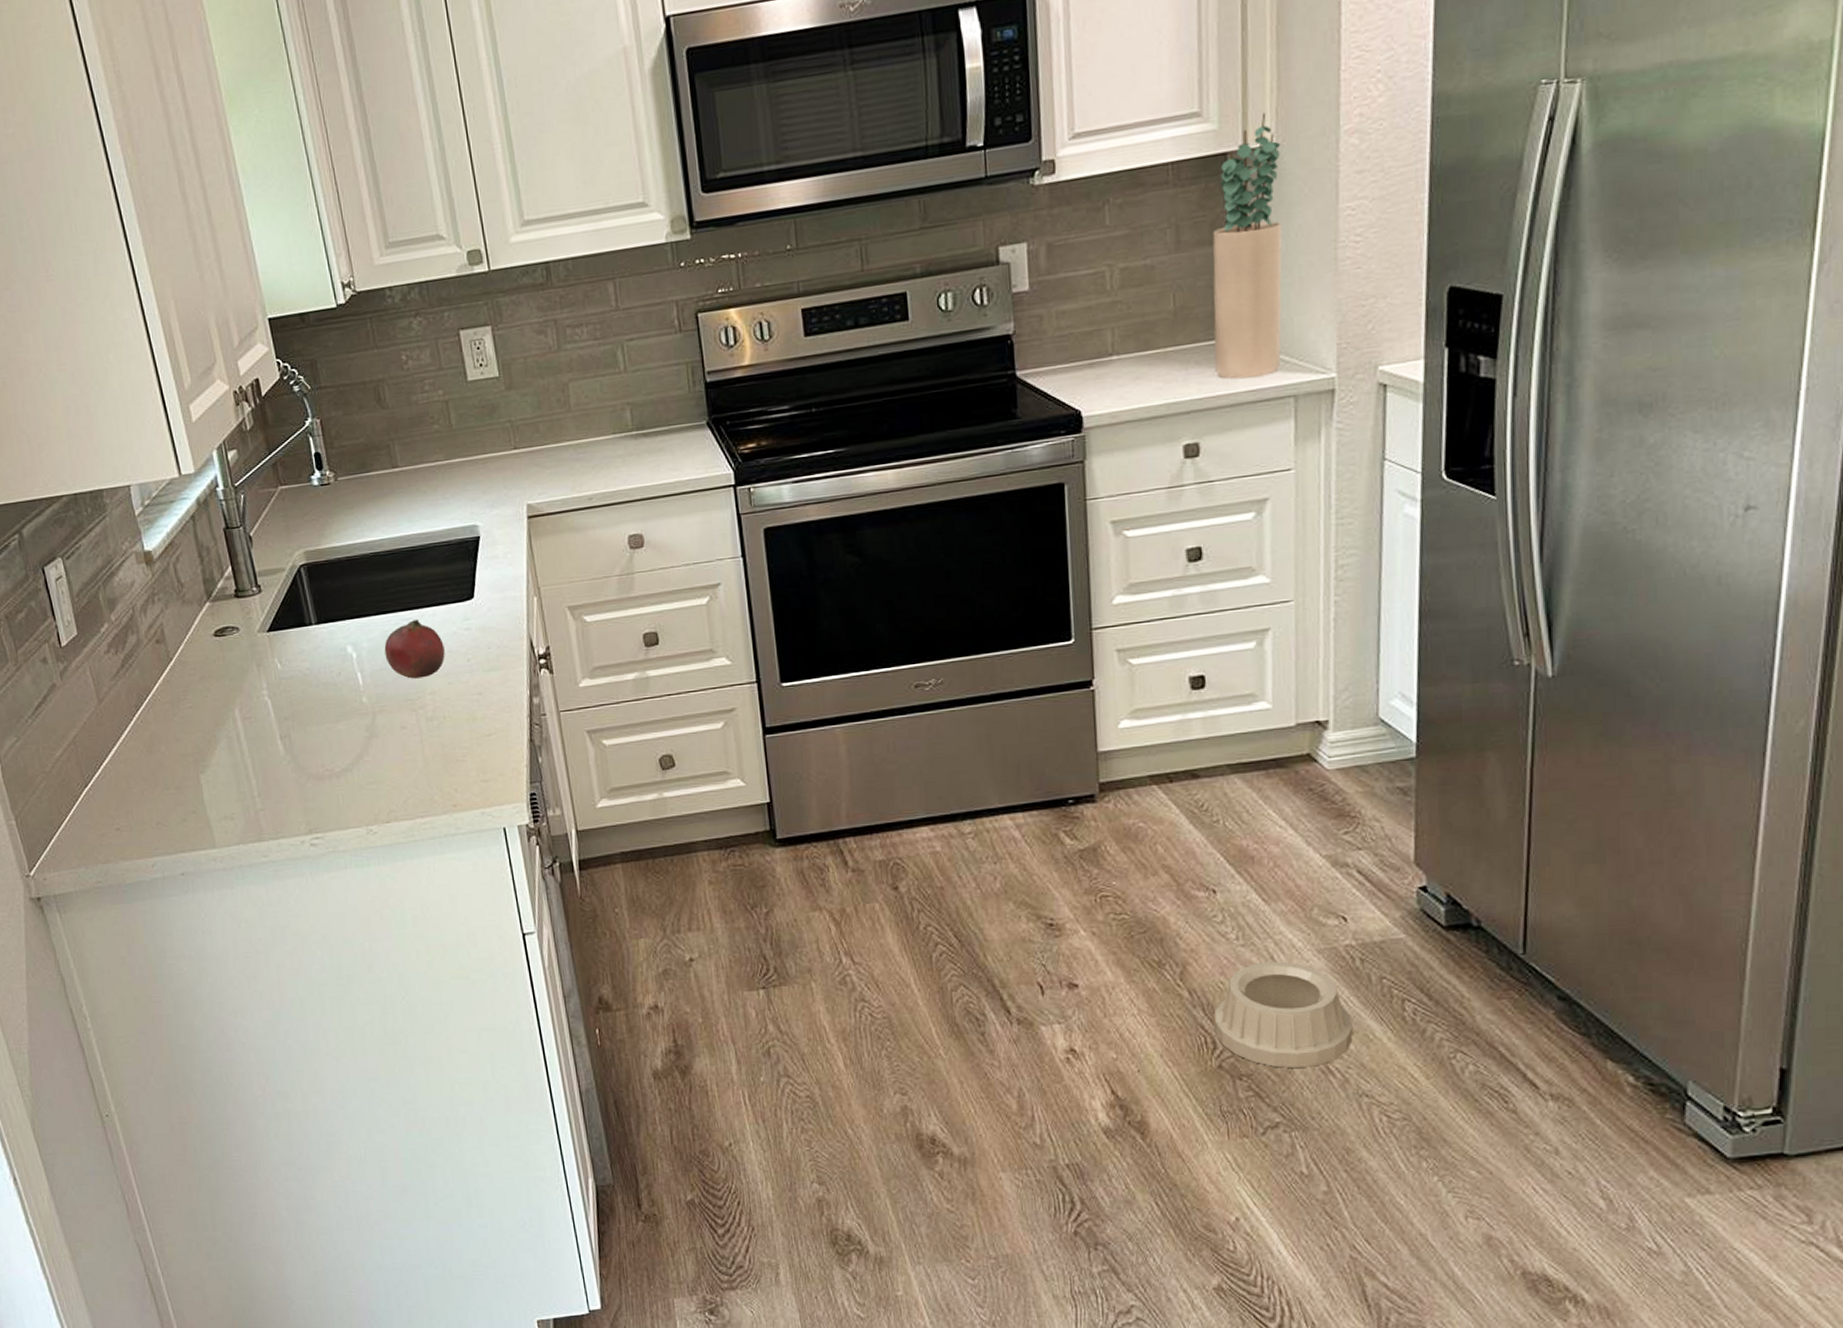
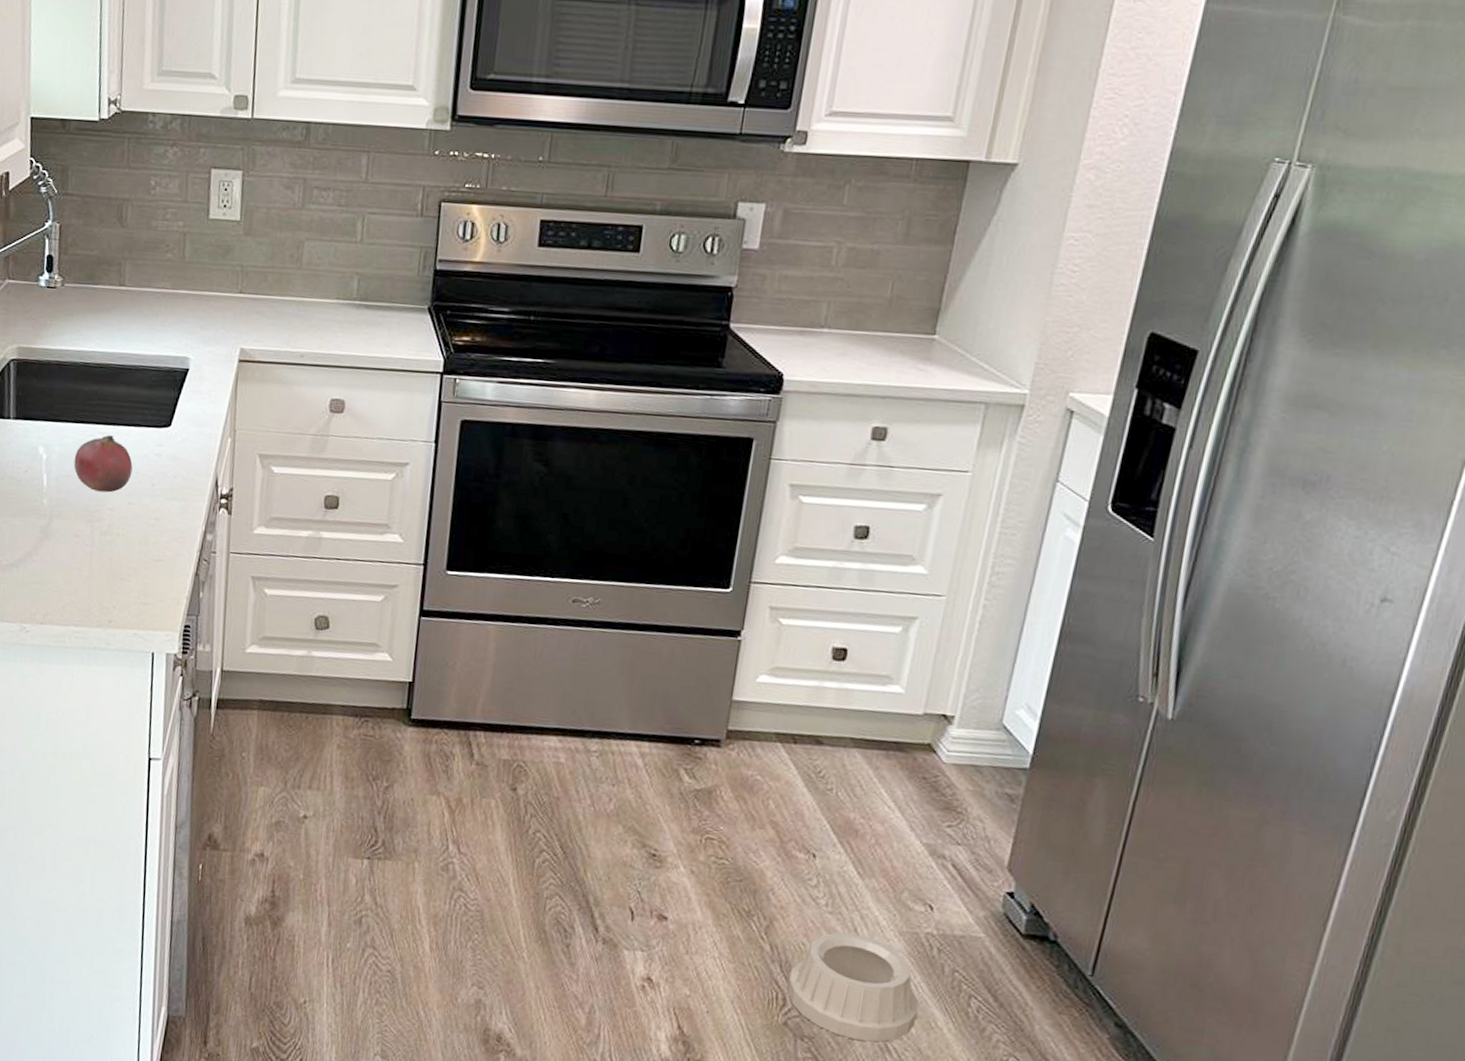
vase: present [1212,112,1283,379] -> none [916,131,1021,379]

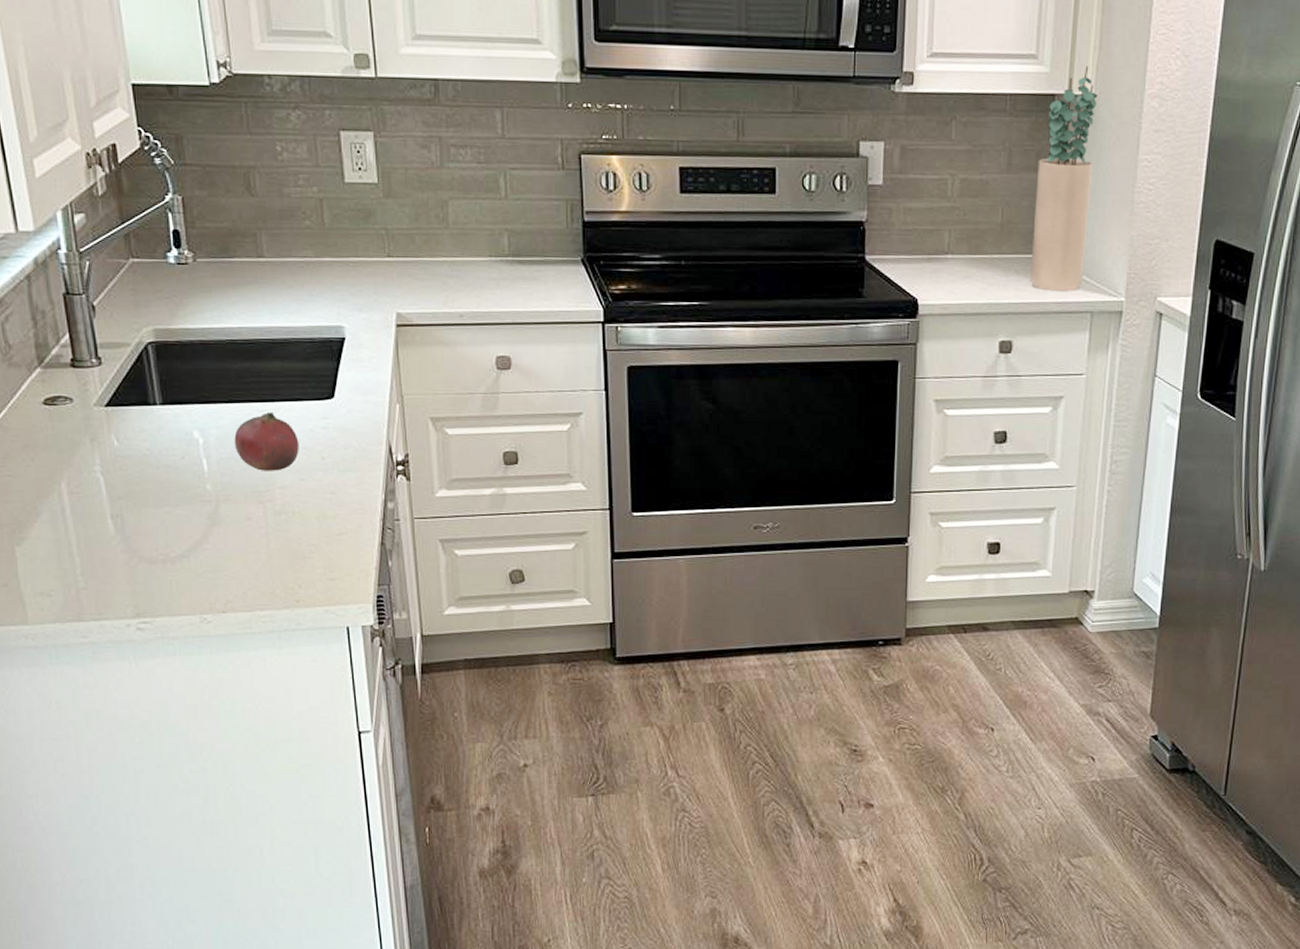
pet bowl: present [787,932,919,1043] -> none [983,792,1092,884]
vase: none [916,131,1021,379] -> present [1030,65,1097,291]

